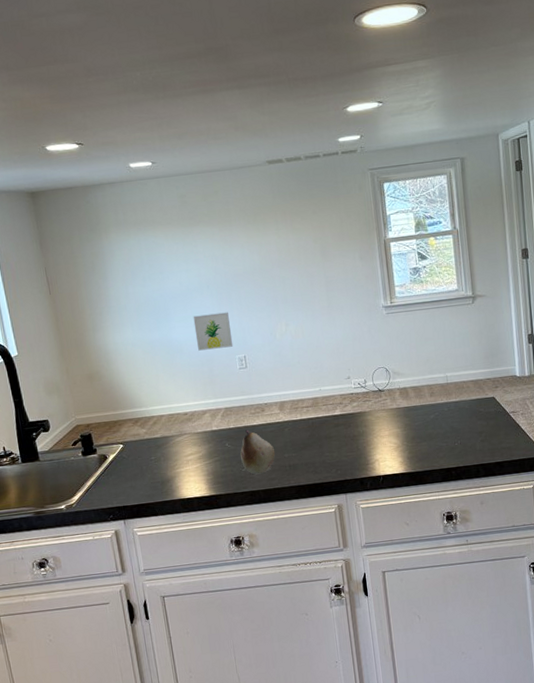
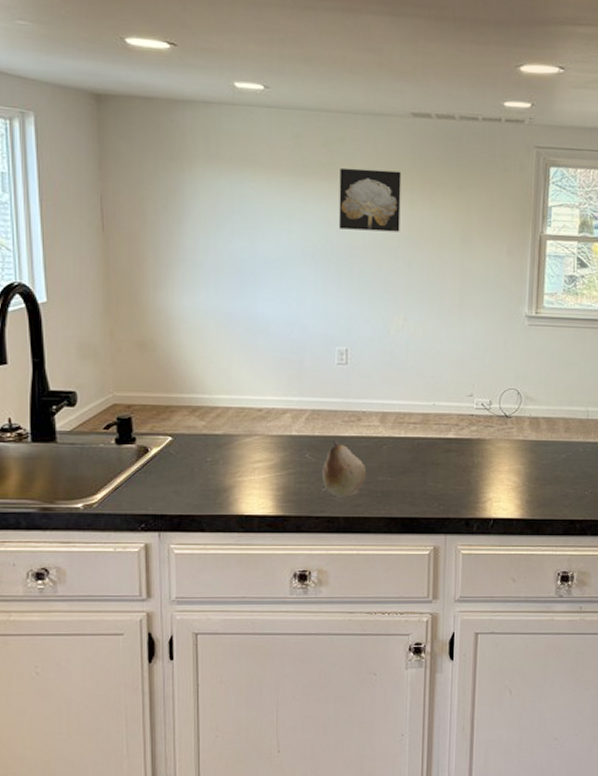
wall art: present [193,312,234,351] -> none [287,289,335,335]
wall art: none [218,209,272,262] -> present [338,167,402,232]

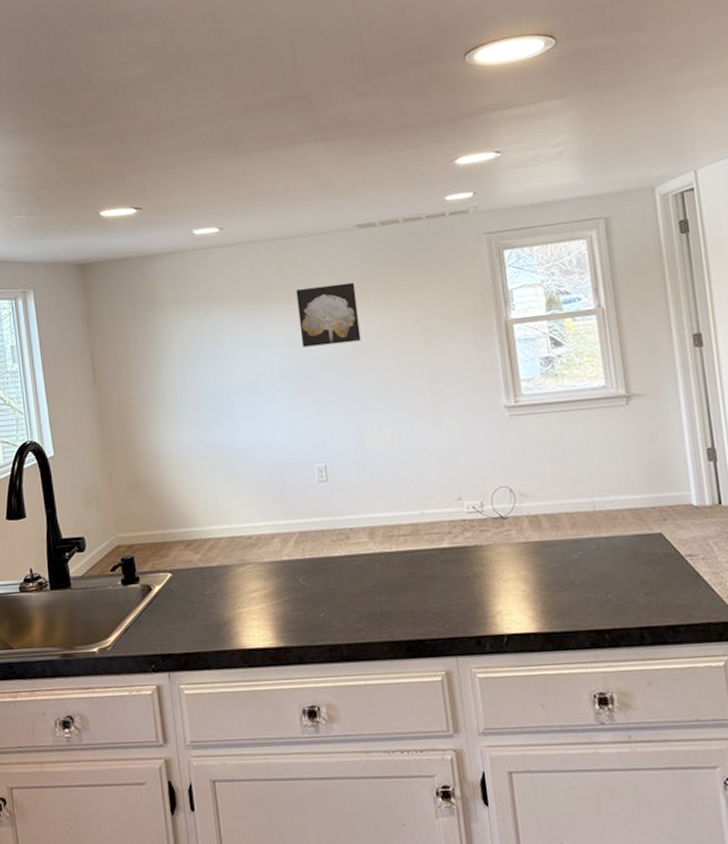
fruit: present [322,441,366,497] -> none [317,562,363,623]

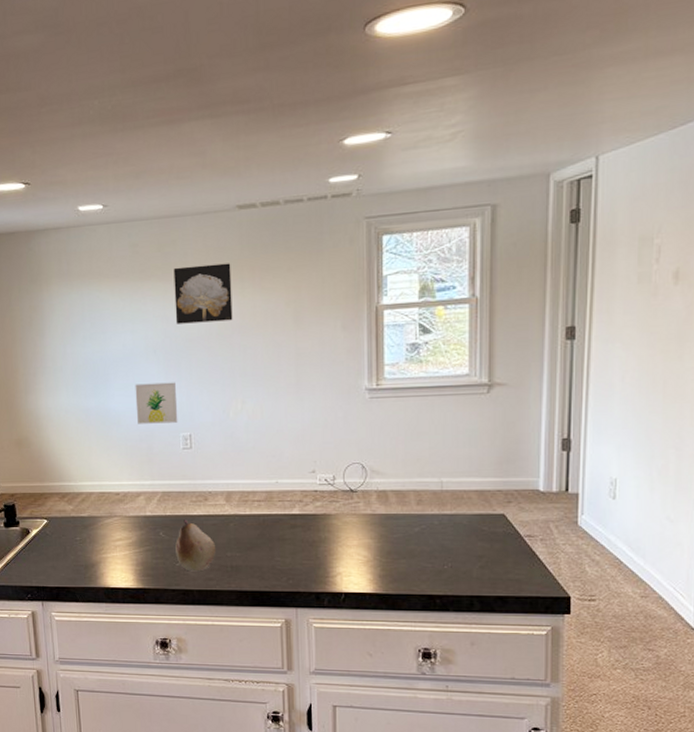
wall art: none [262,409,312,457] -> present [135,382,178,424]
fruit: none [317,562,363,623] -> present [175,520,215,572]

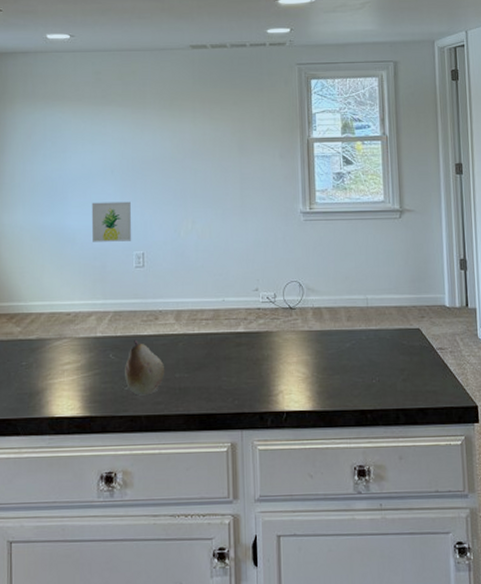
wall art: present [173,263,233,324] -> none [133,94,185,147]

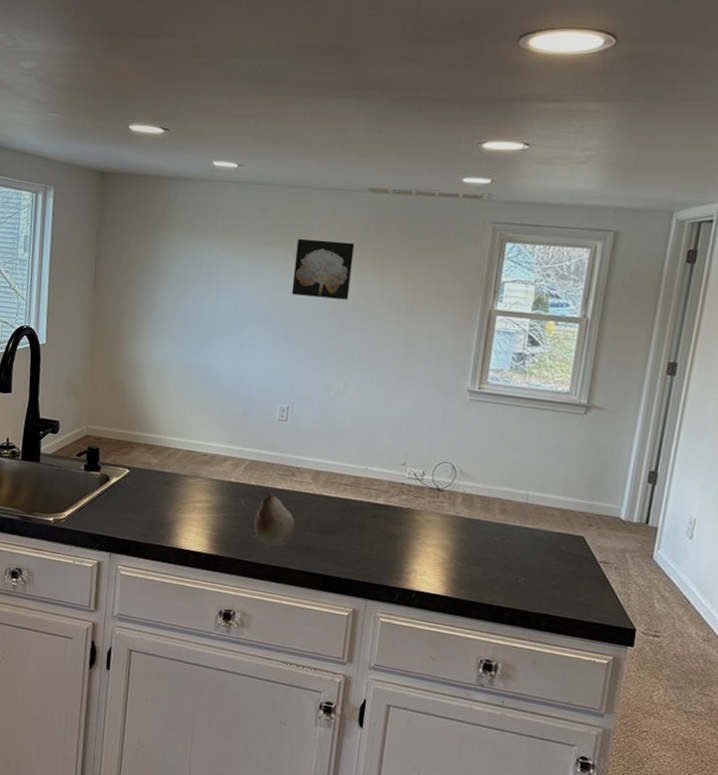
wall art: present [91,201,132,242] -> none [237,347,281,393]
wall art: none [133,94,185,147] -> present [291,238,355,300]

